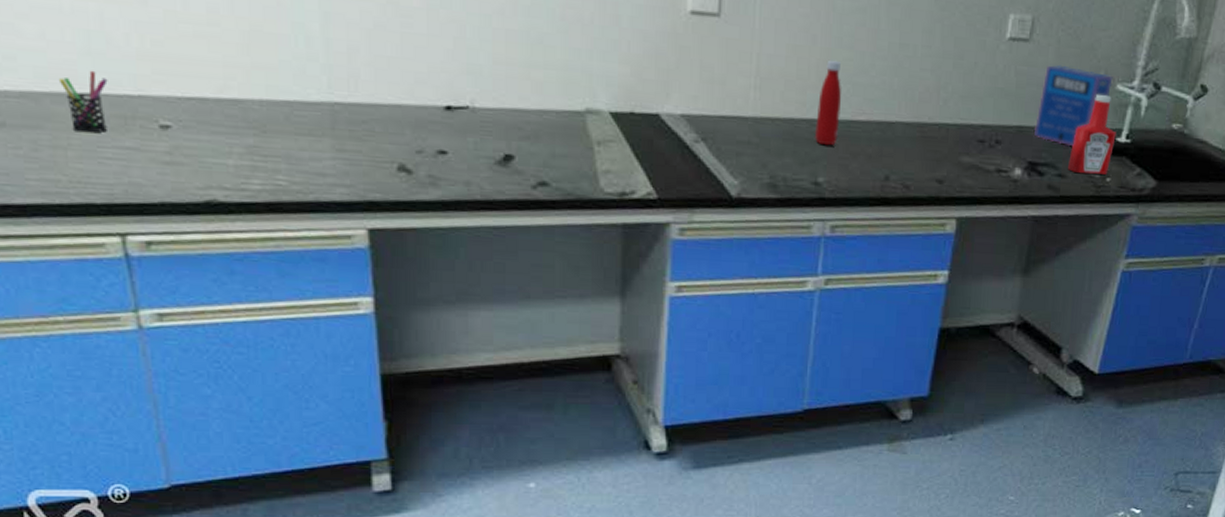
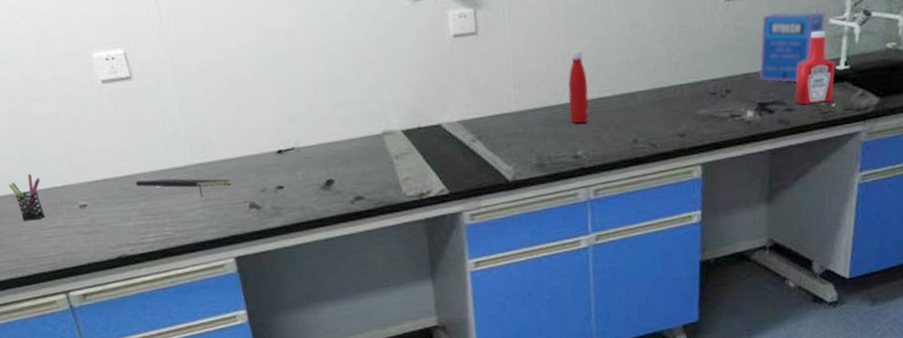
notepad: none [245,108,377,146] -> present [135,178,231,197]

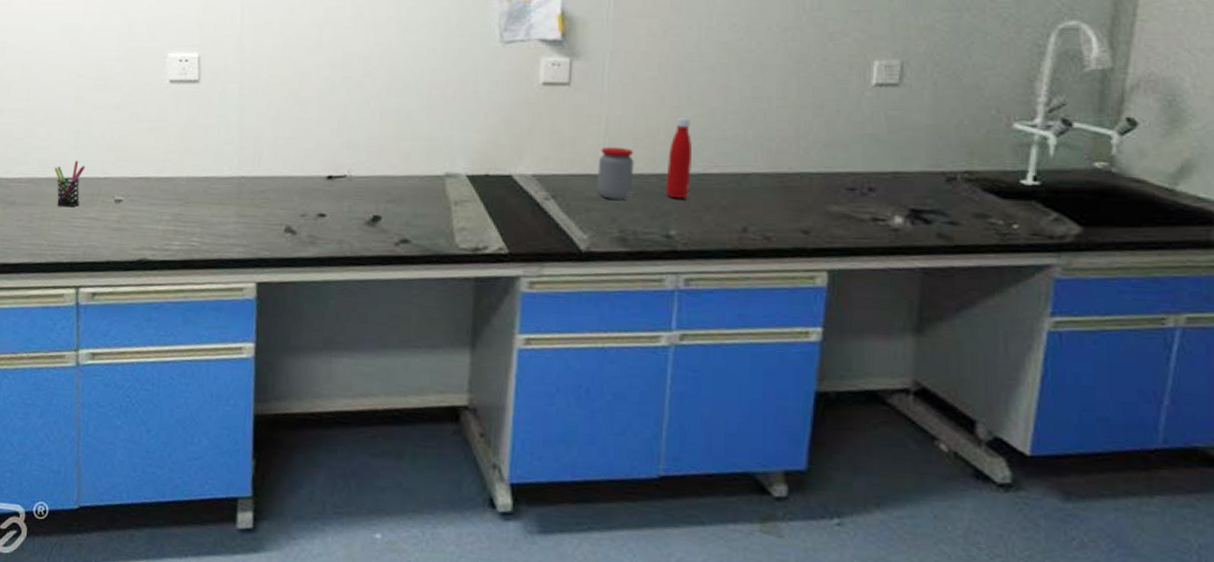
notepad: present [135,178,231,197] -> none [175,184,272,212]
jar: none [511,85,543,133] -> present [597,146,634,200]
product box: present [759,12,825,82] -> none [913,107,1008,191]
ketchup bottle: present [794,30,835,105] -> none [961,134,1020,221]

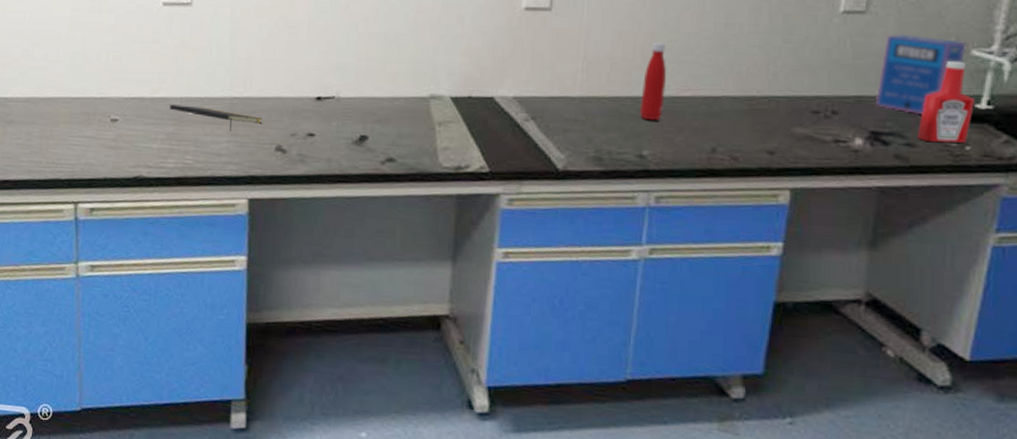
pen holder: present [54,160,86,208] -> none [51,80,82,126]
notepad: none [175,184,272,212] -> present [169,104,263,131]
jar: present [597,146,634,200] -> none [575,70,611,121]
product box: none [913,107,1008,191] -> present [875,34,966,114]
ketchup bottle: none [961,134,1020,221] -> present [918,60,974,143]

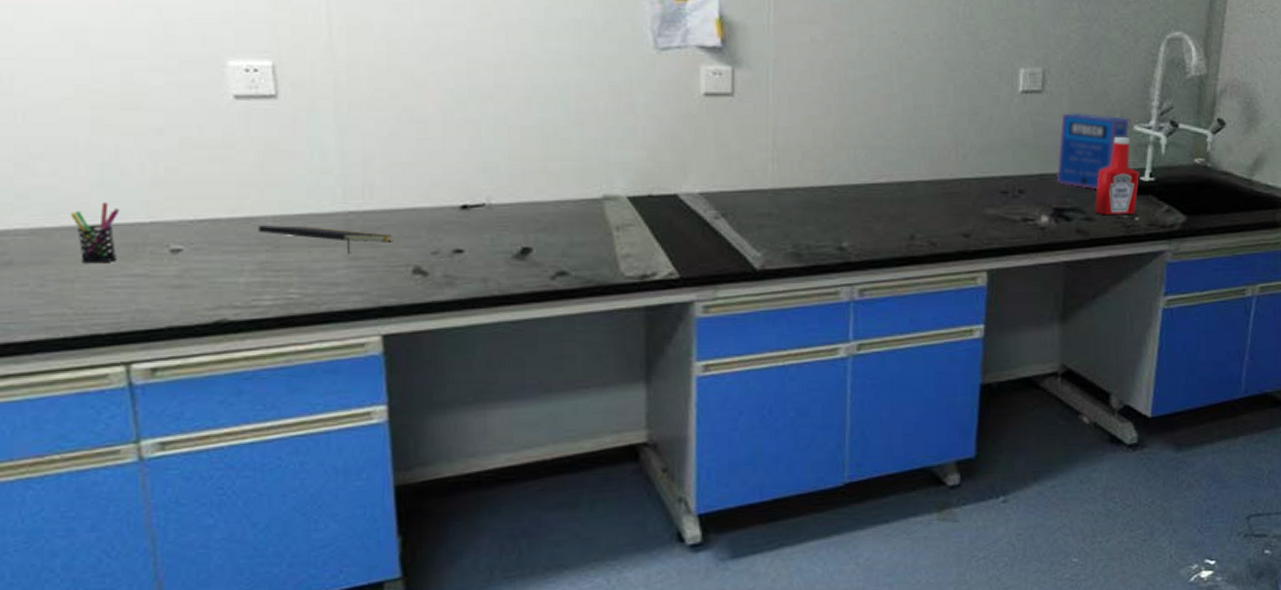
pen holder: none [51,80,82,126] -> present [71,201,120,264]
bottle: present [640,42,667,121] -> none [836,127,861,211]

